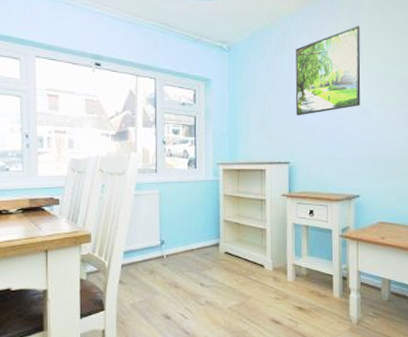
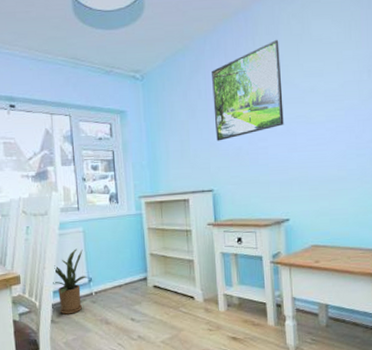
house plant: none [124,210,159,276] -> present [53,249,87,315]

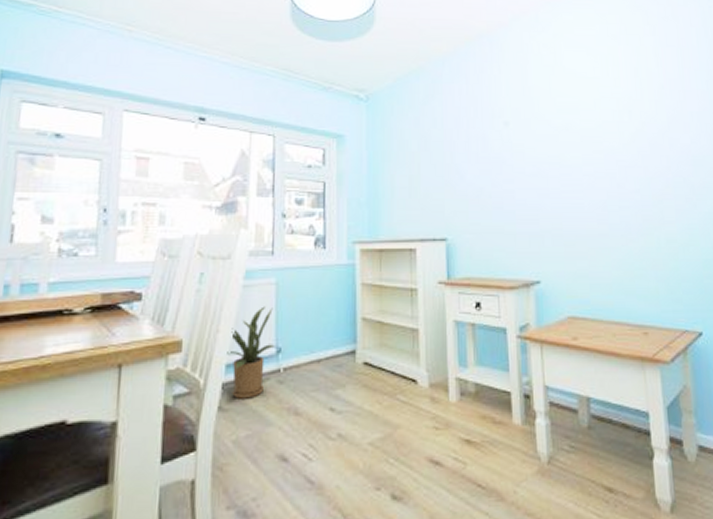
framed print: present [212,40,284,141] -> none [450,69,534,179]

